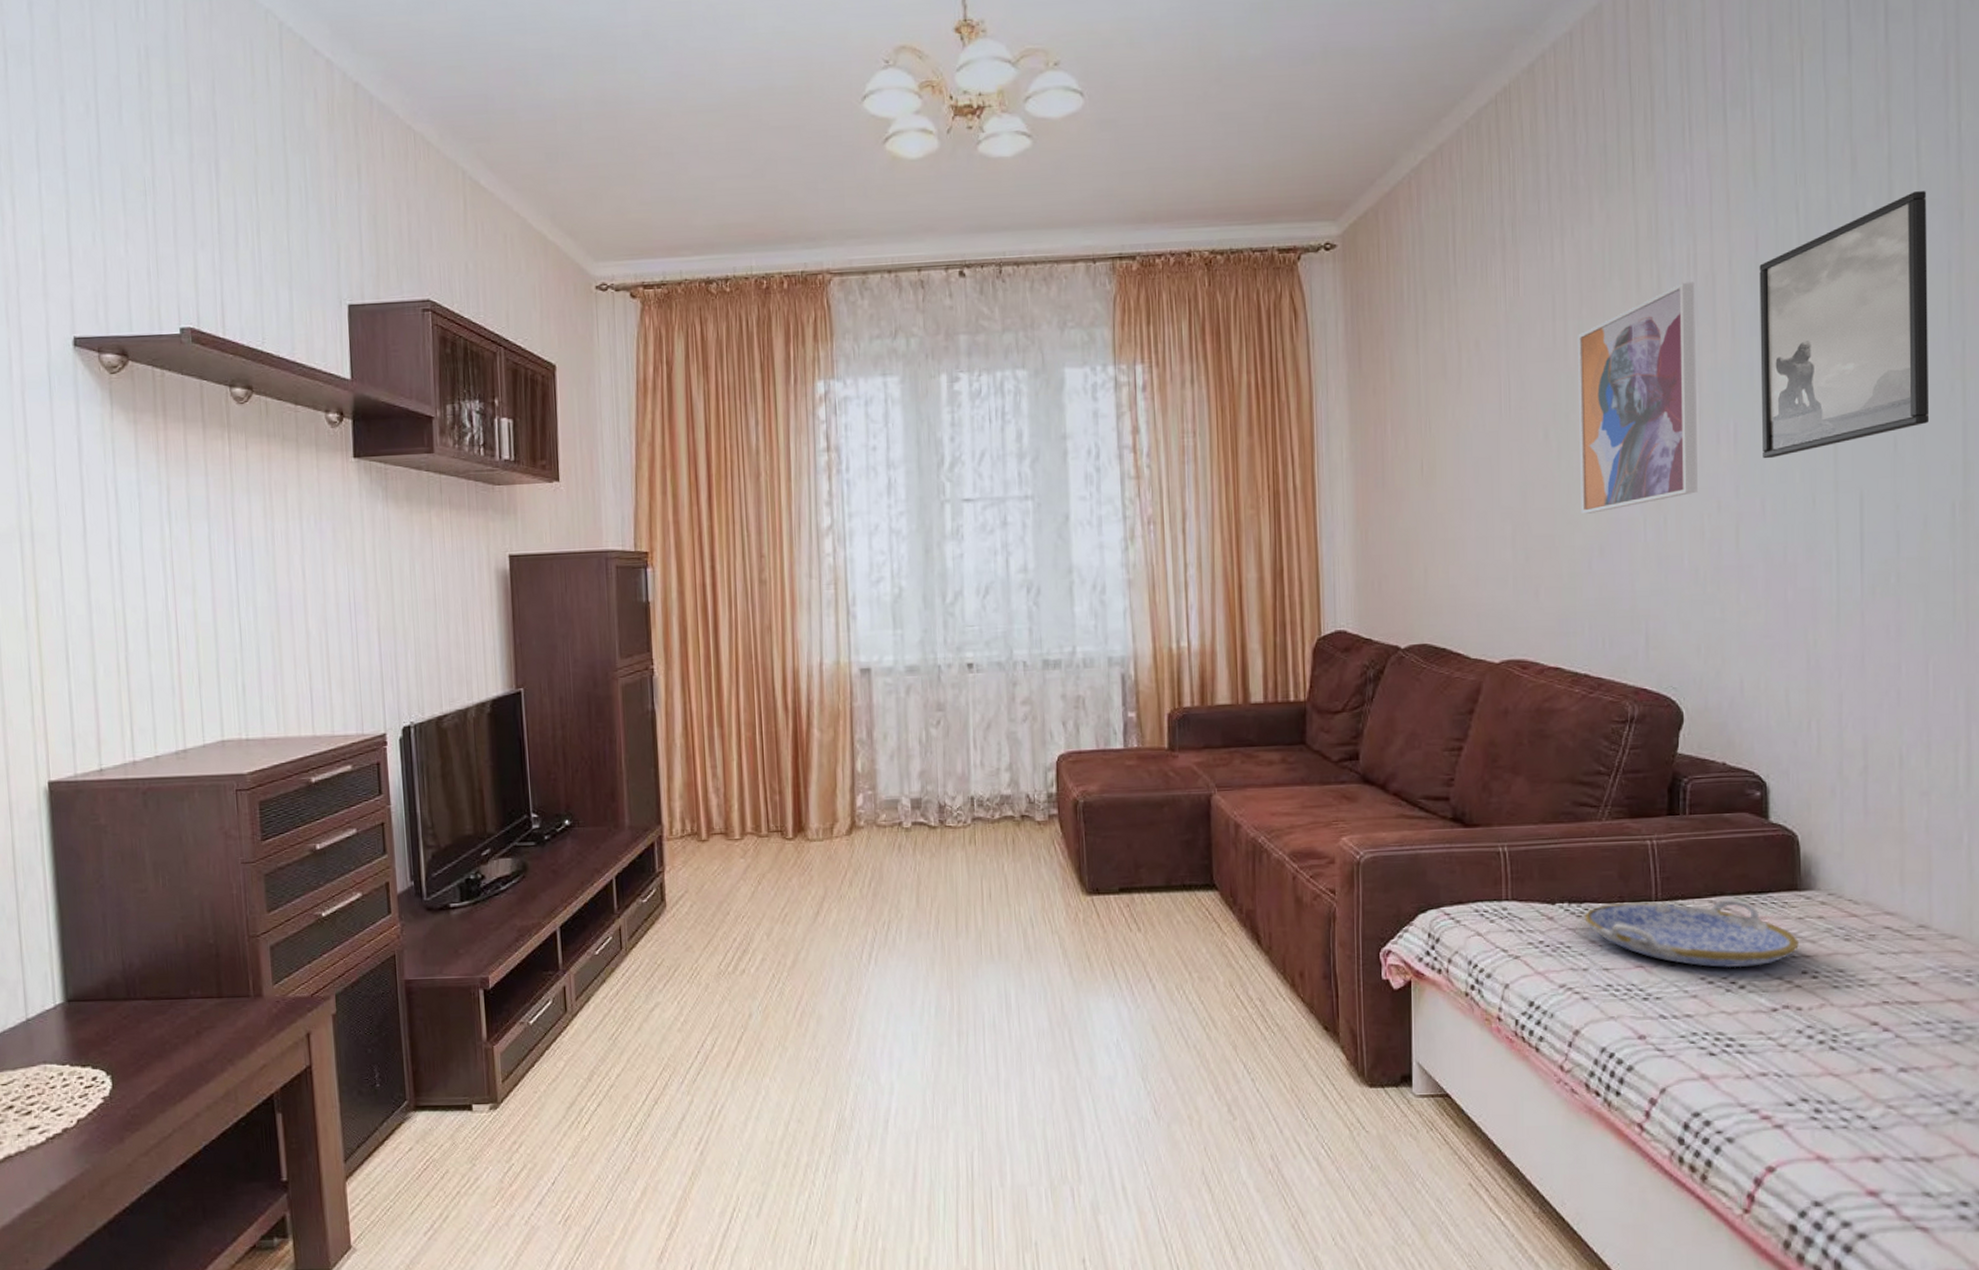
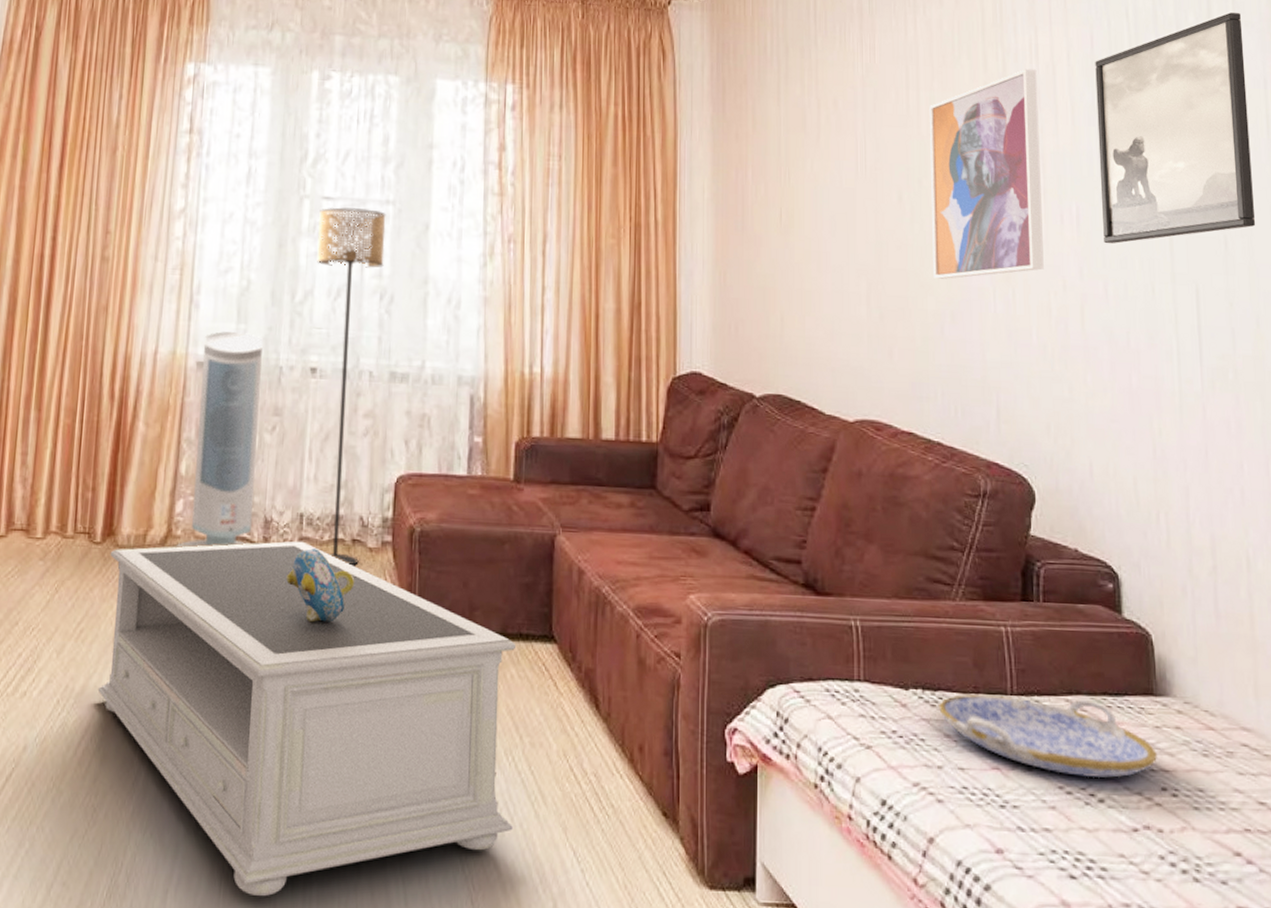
coffee table: none [802,821,1187,1120] -> present [97,541,517,897]
air purifier: none [861,637,927,836] -> present [177,331,263,548]
floor lamp: none [961,506,1029,838] -> present [317,207,386,565]
decorative bowl: none [964,826,1027,891] -> present [286,548,355,623]

